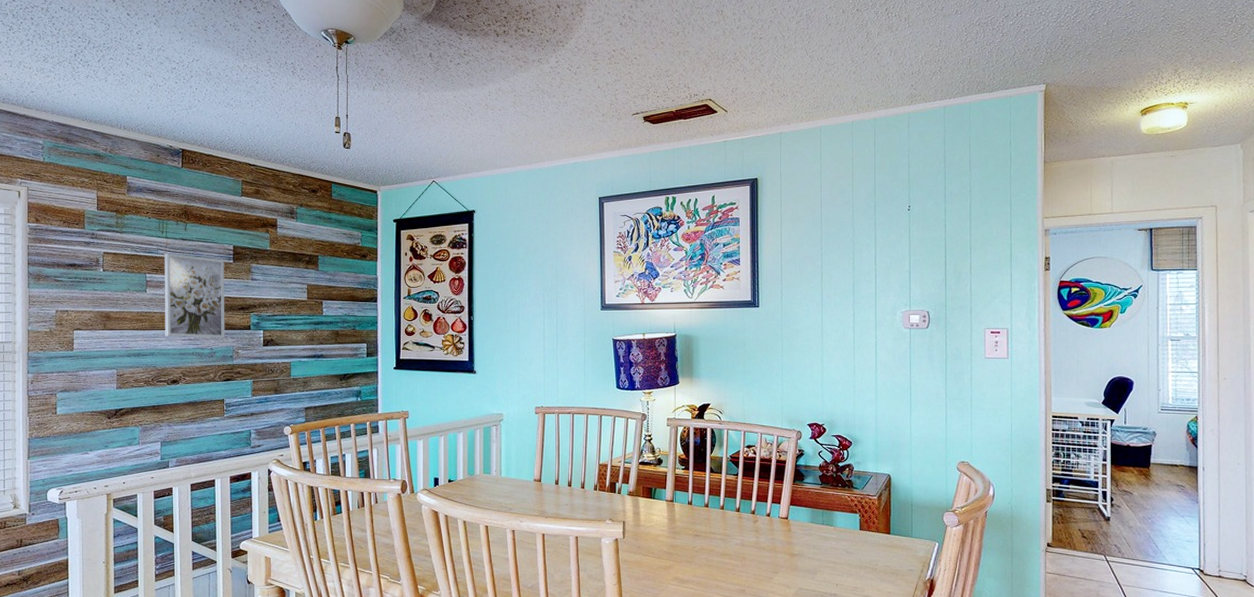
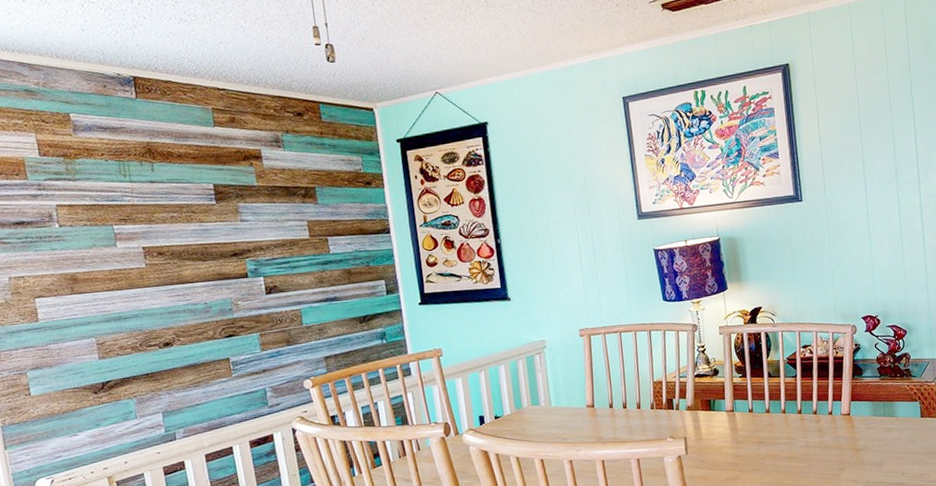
wall art: present [164,253,225,339] -> none [131,199,220,295]

